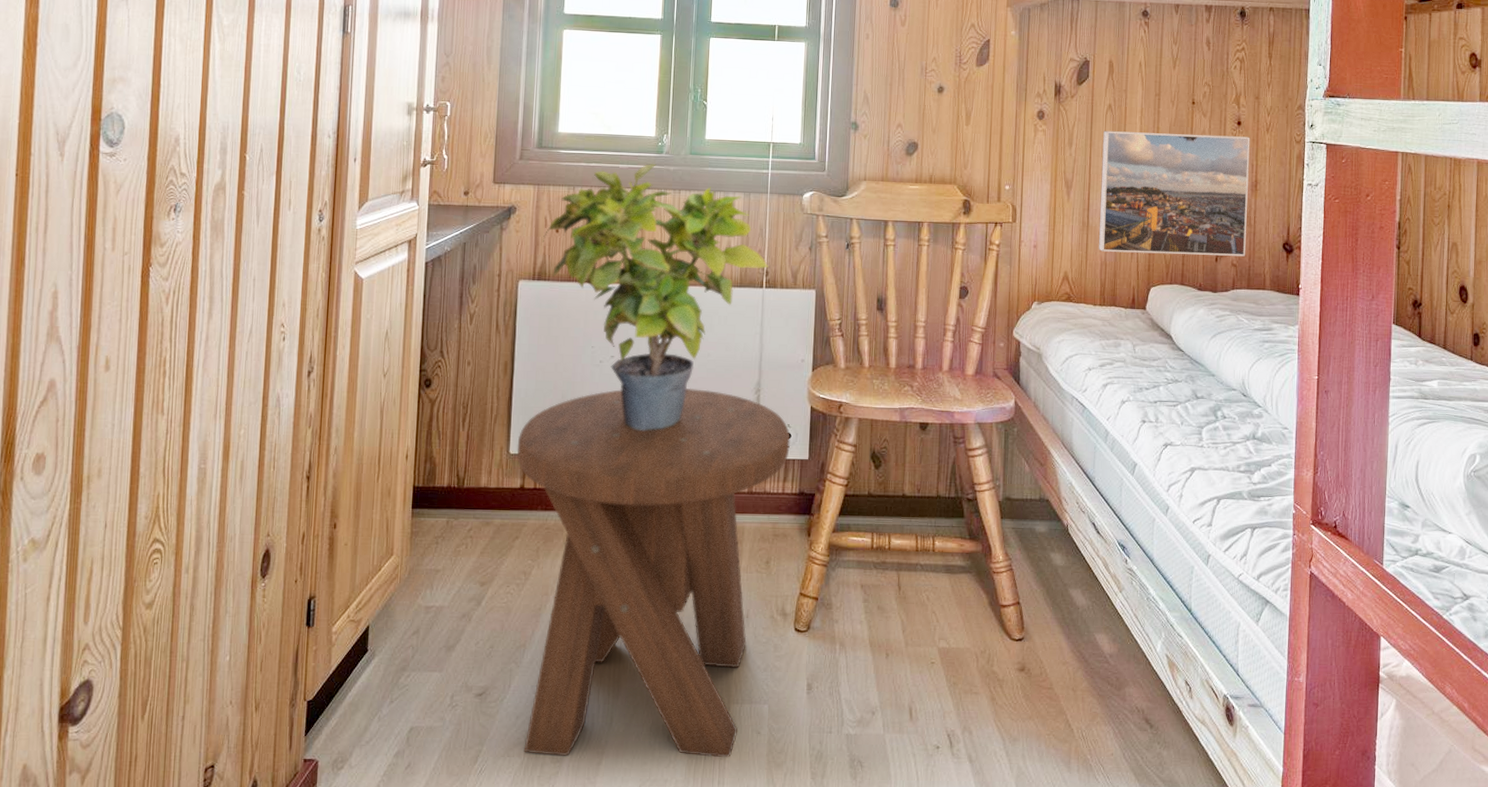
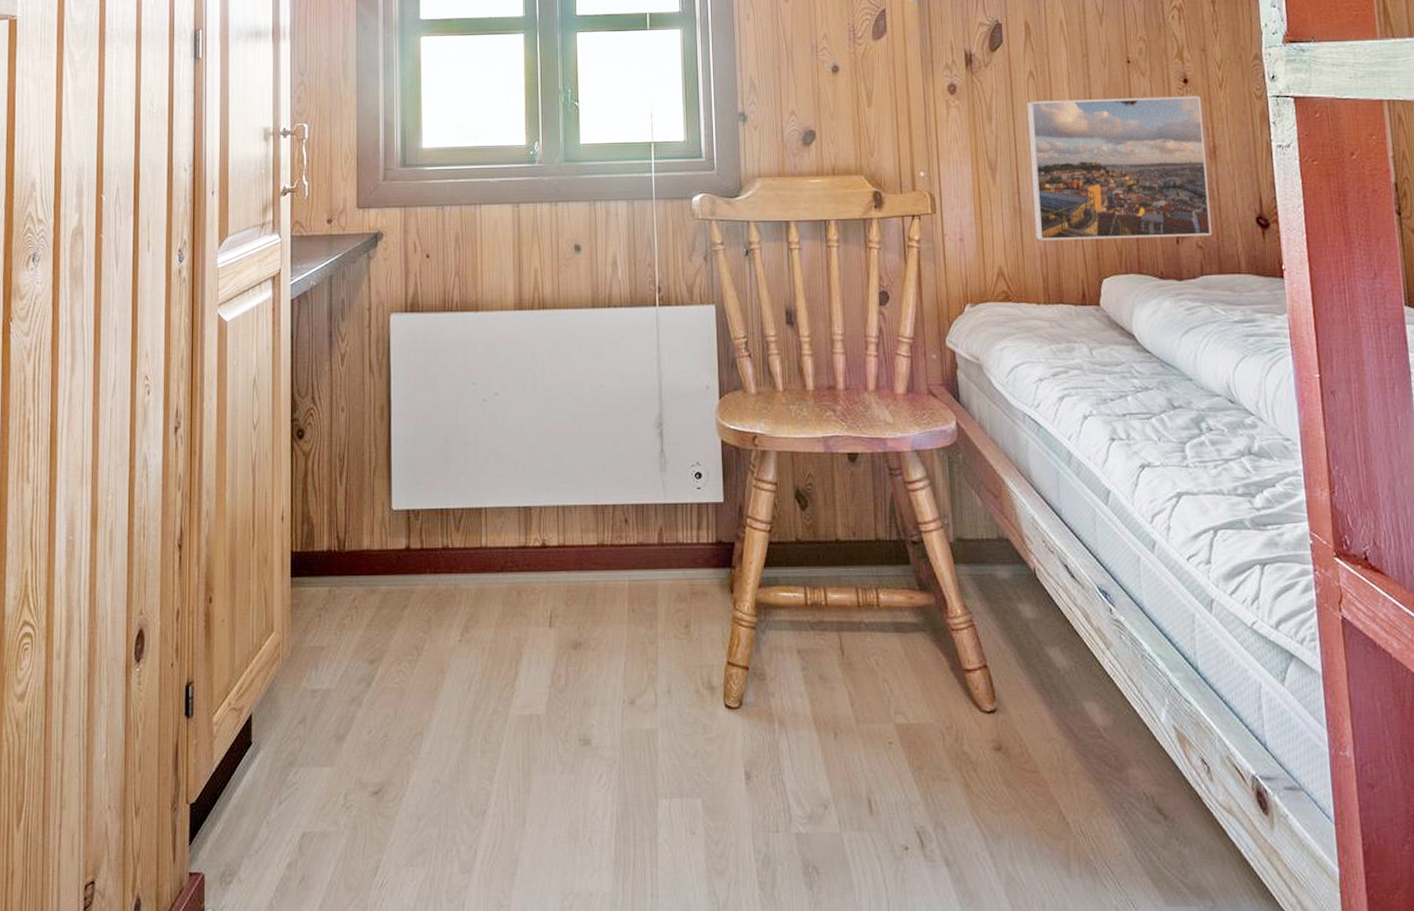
music stool: present [516,388,790,758] -> none [399,425,702,865]
potted plant: present [542,163,769,431] -> none [412,174,661,477]

